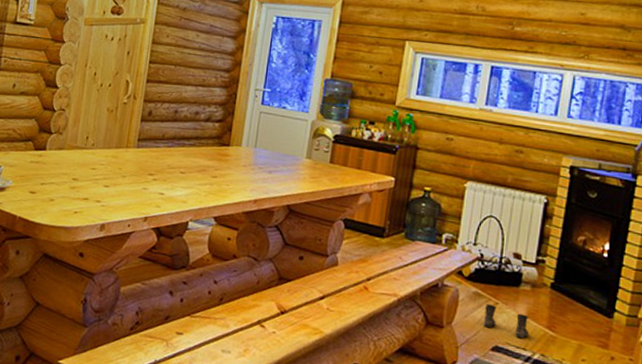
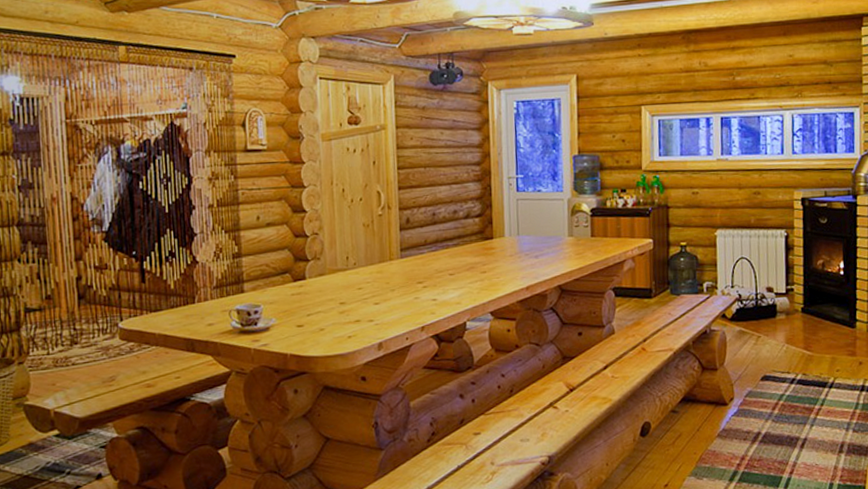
boots: present [484,304,530,338] -> none [750,339,791,363]

